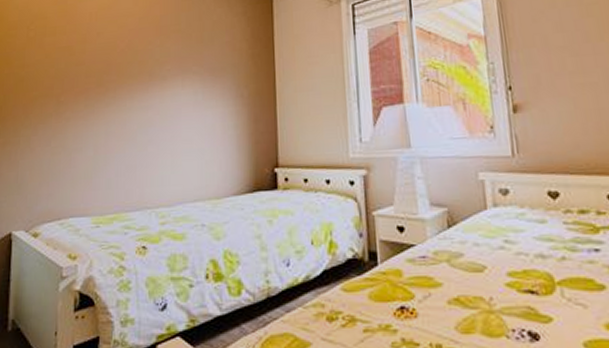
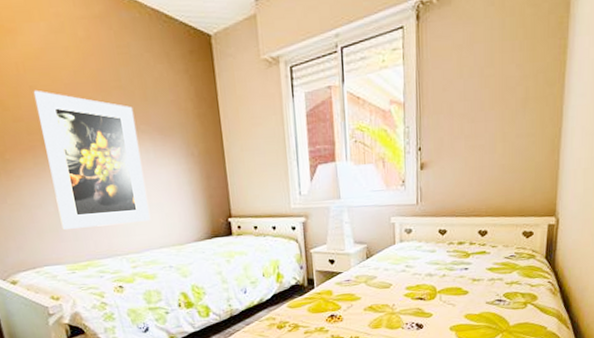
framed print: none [97,36,189,177] -> present [33,90,151,230]

